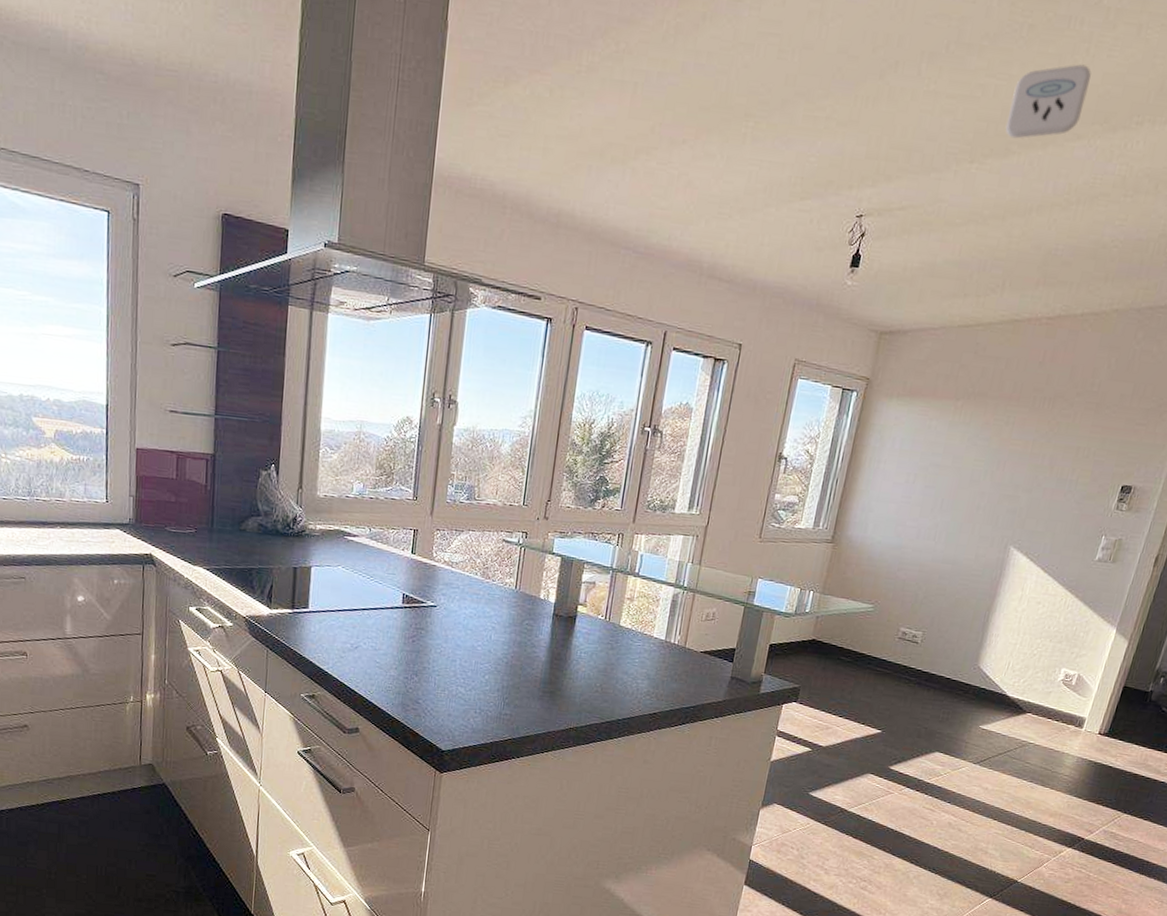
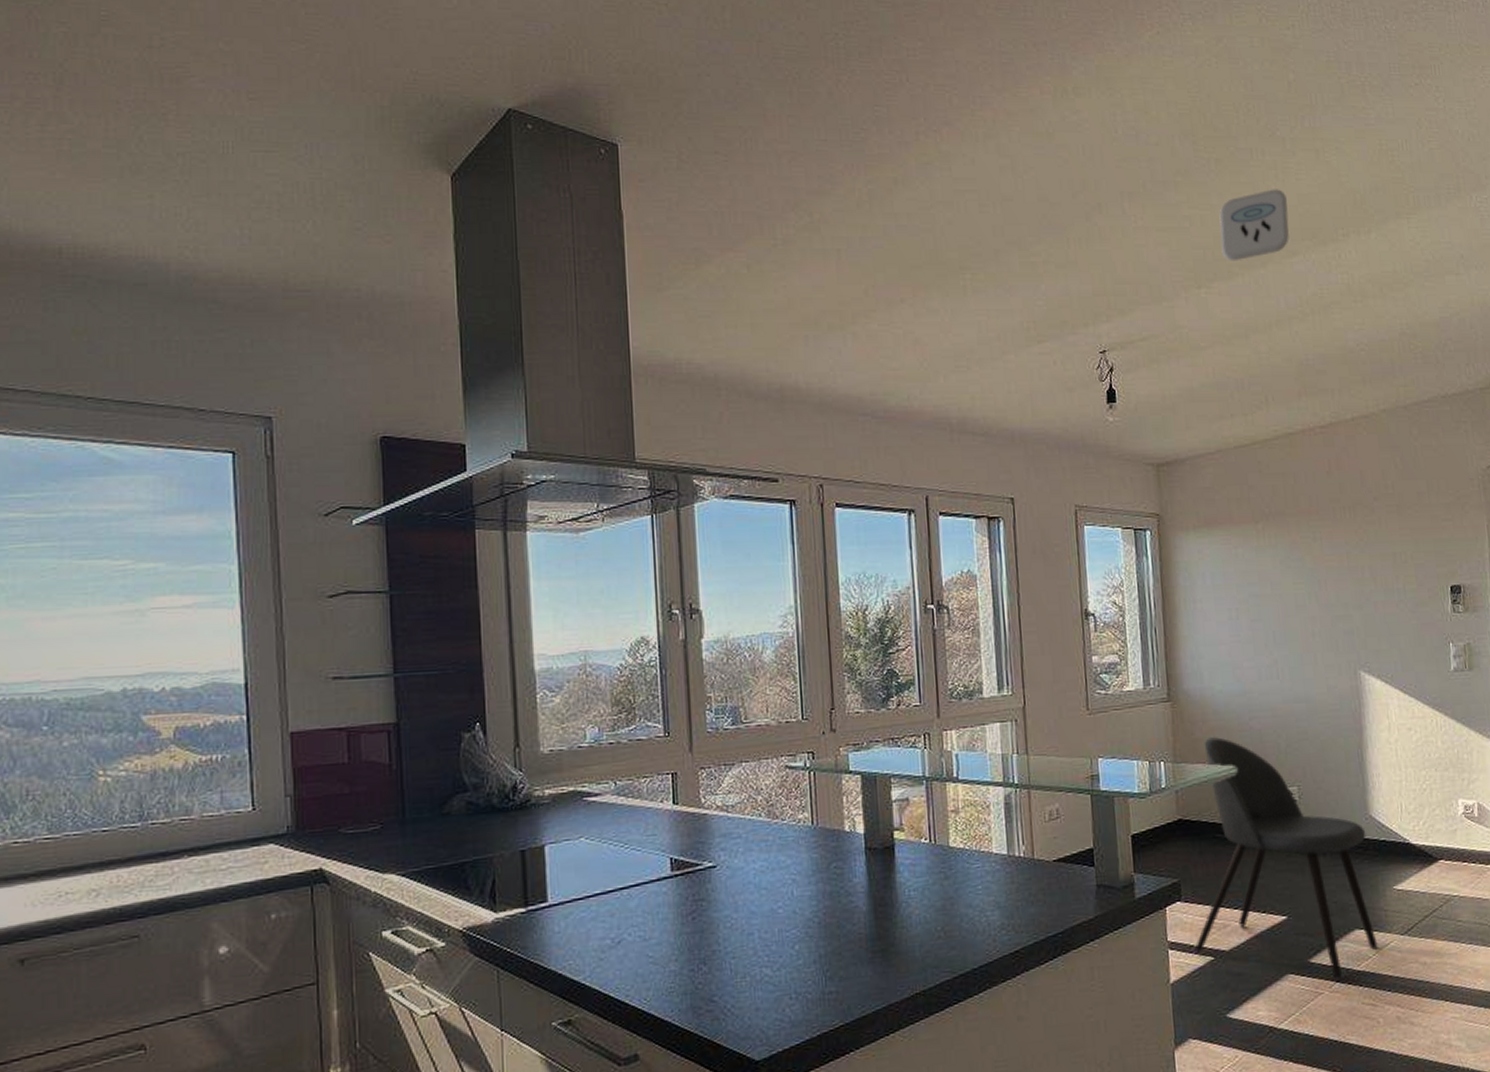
dining chair: none [797,579,971,786] -> present [1194,737,1378,980]

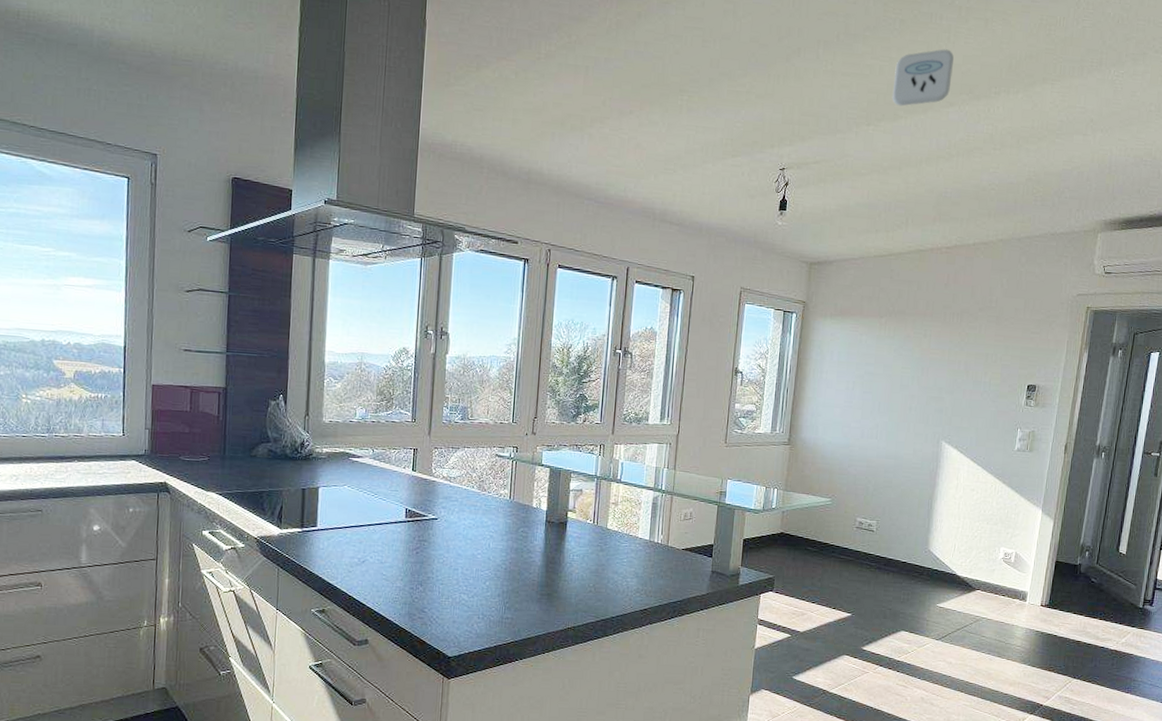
dining chair: present [1194,737,1378,980] -> none [777,476,924,664]

